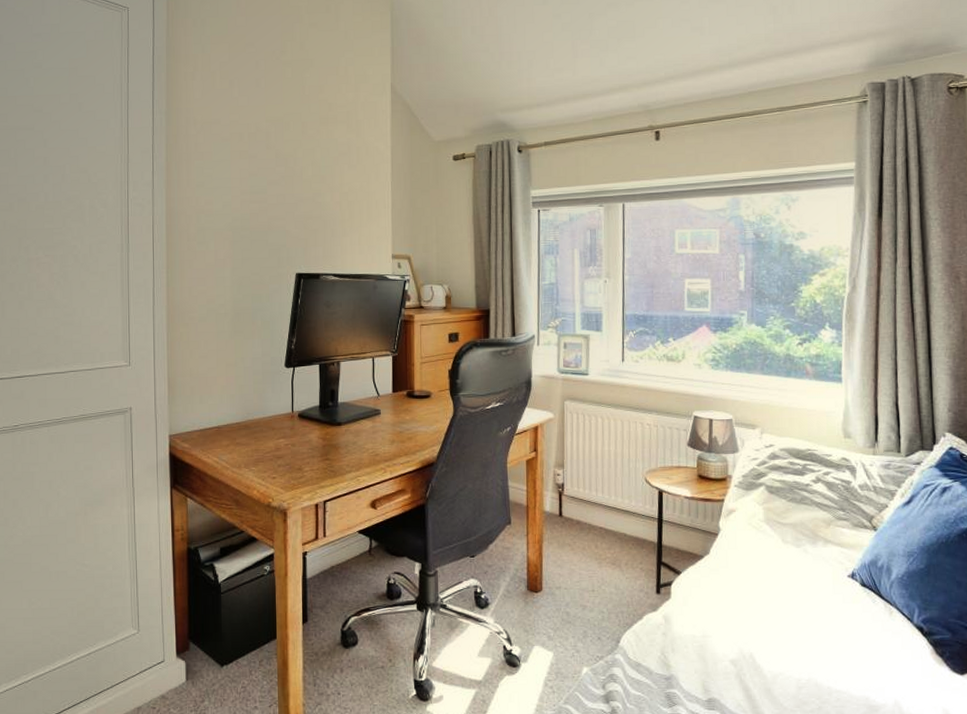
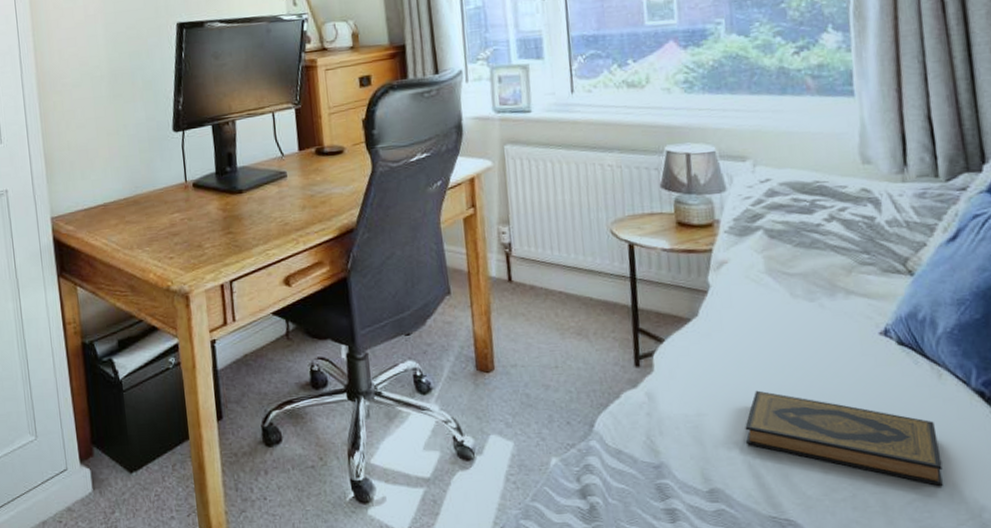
hardback book: none [739,618,888,703] -> present [745,390,943,487]

